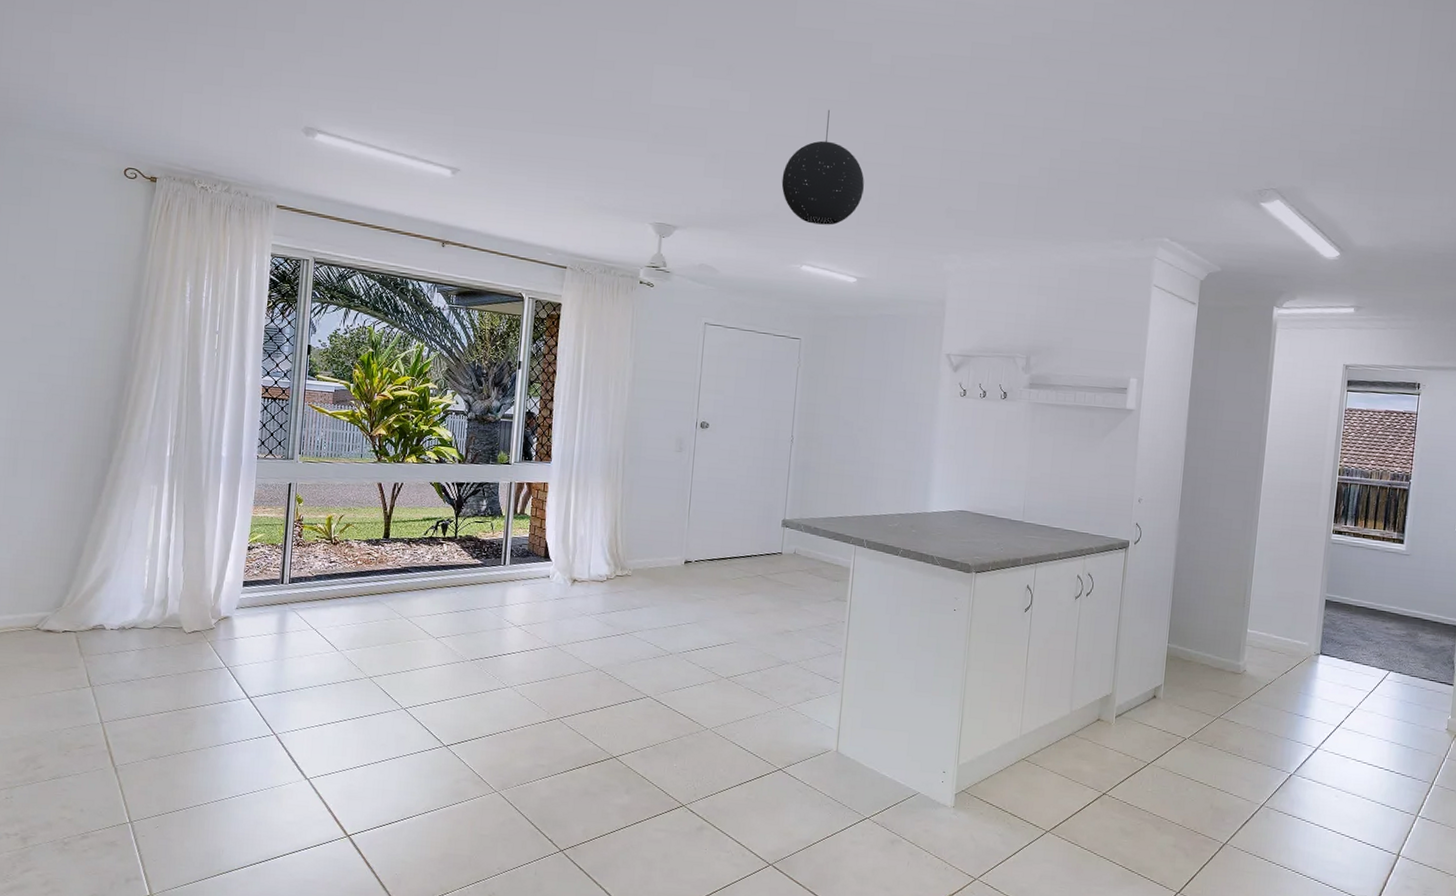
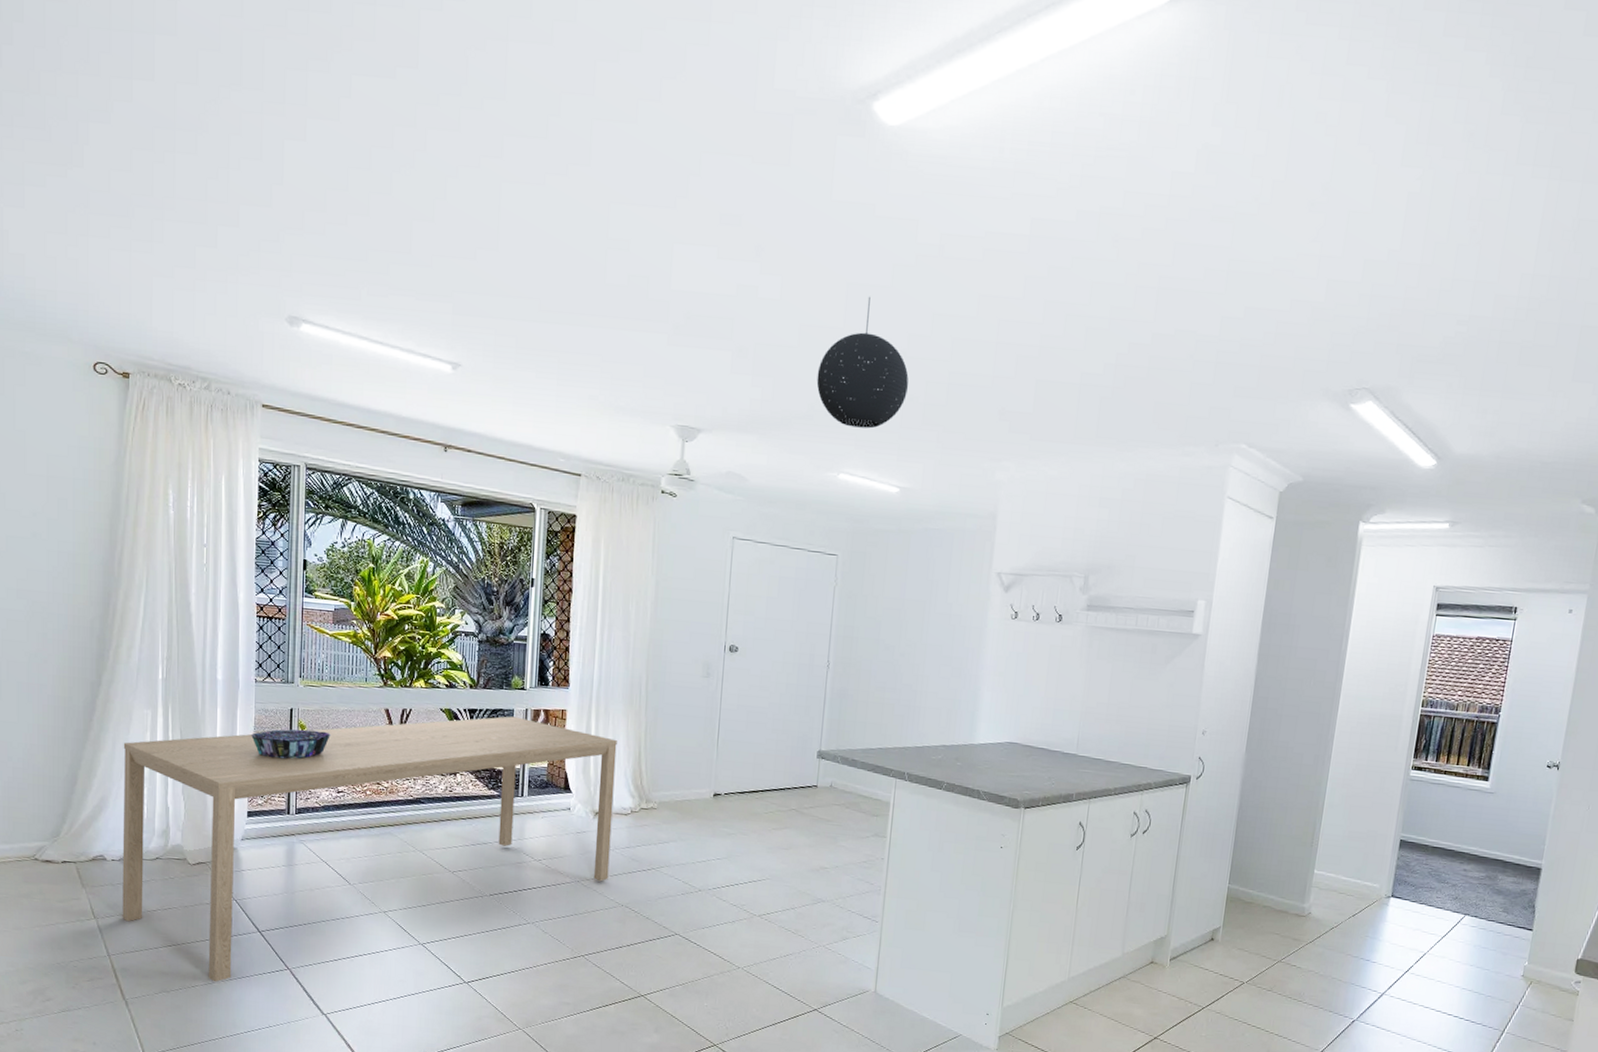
dining table: none [117,489,595,748] -> present [122,716,617,982]
decorative bowl: none [250,503,327,532] -> present [250,729,332,760]

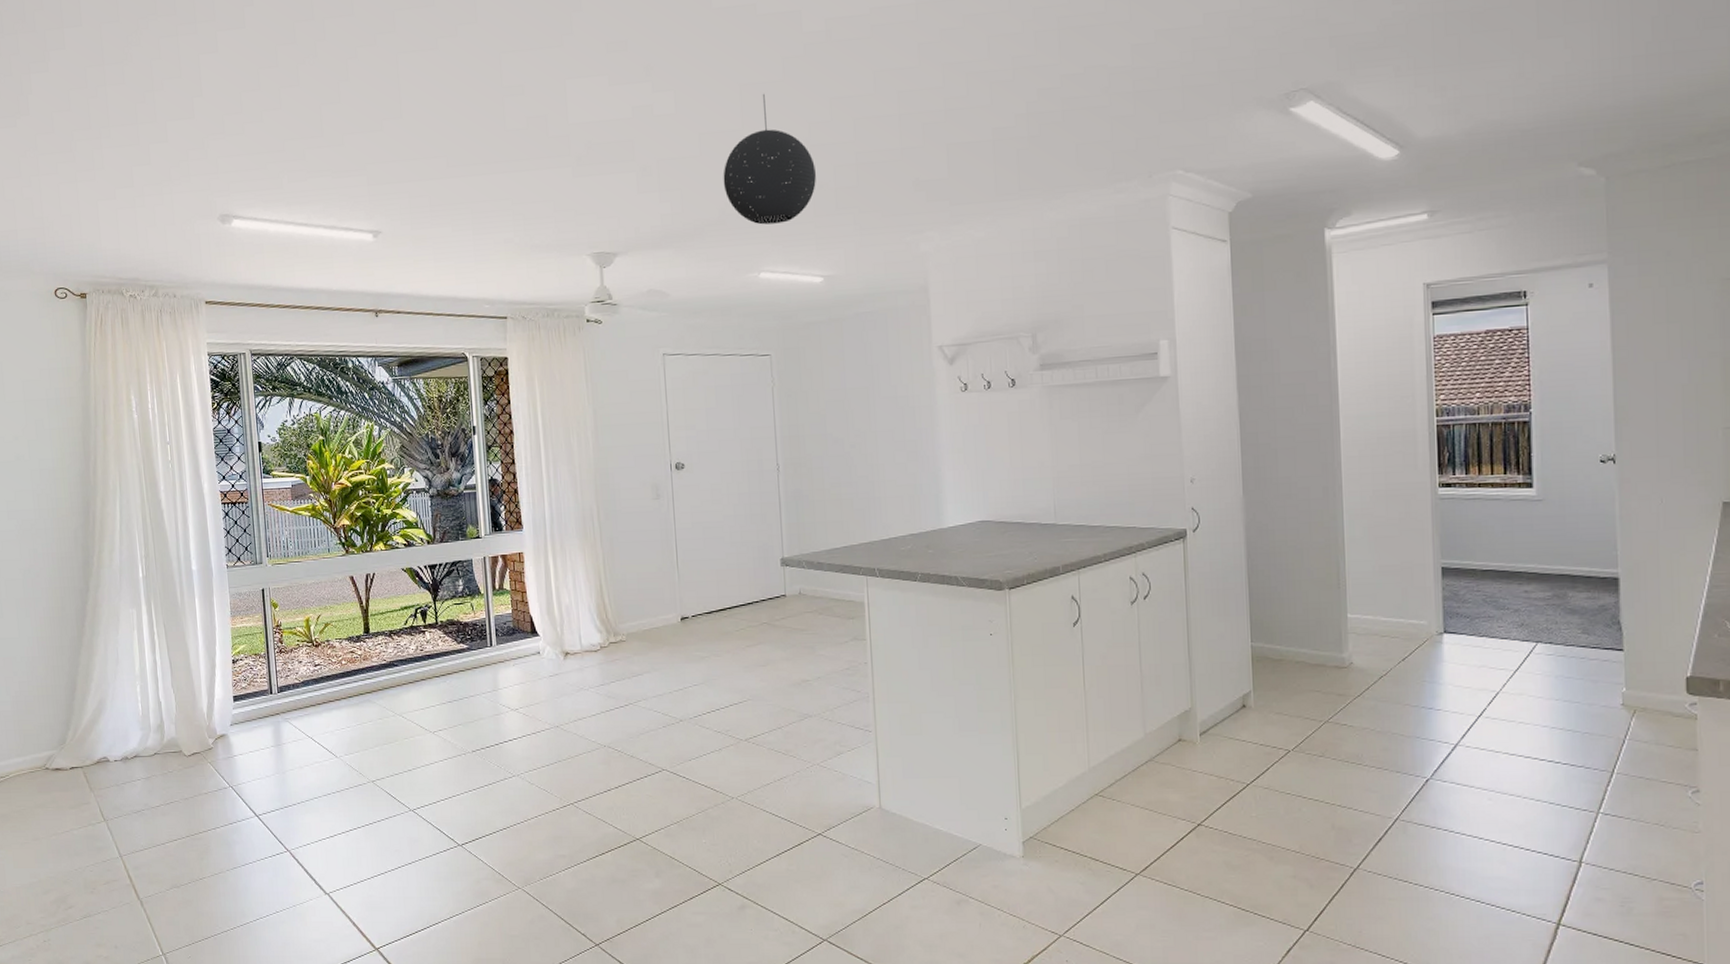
dining table: present [122,716,617,982] -> none [114,566,587,872]
decorative bowl: present [250,729,332,760] -> none [228,607,303,640]

